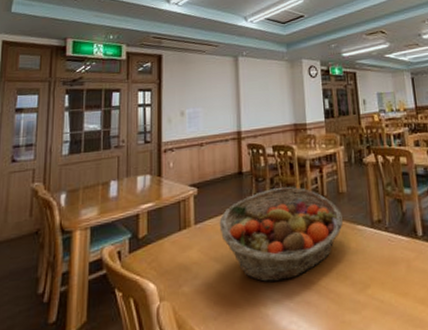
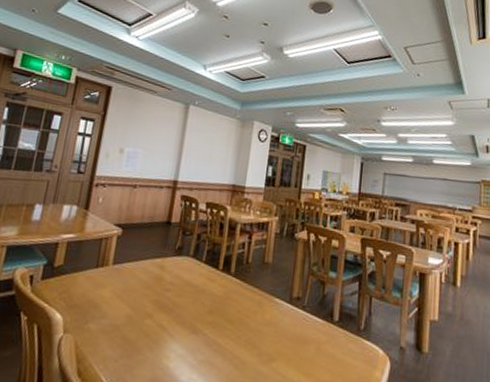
fruit basket: present [219,187,344,283] -> none [137,244,264,338]

